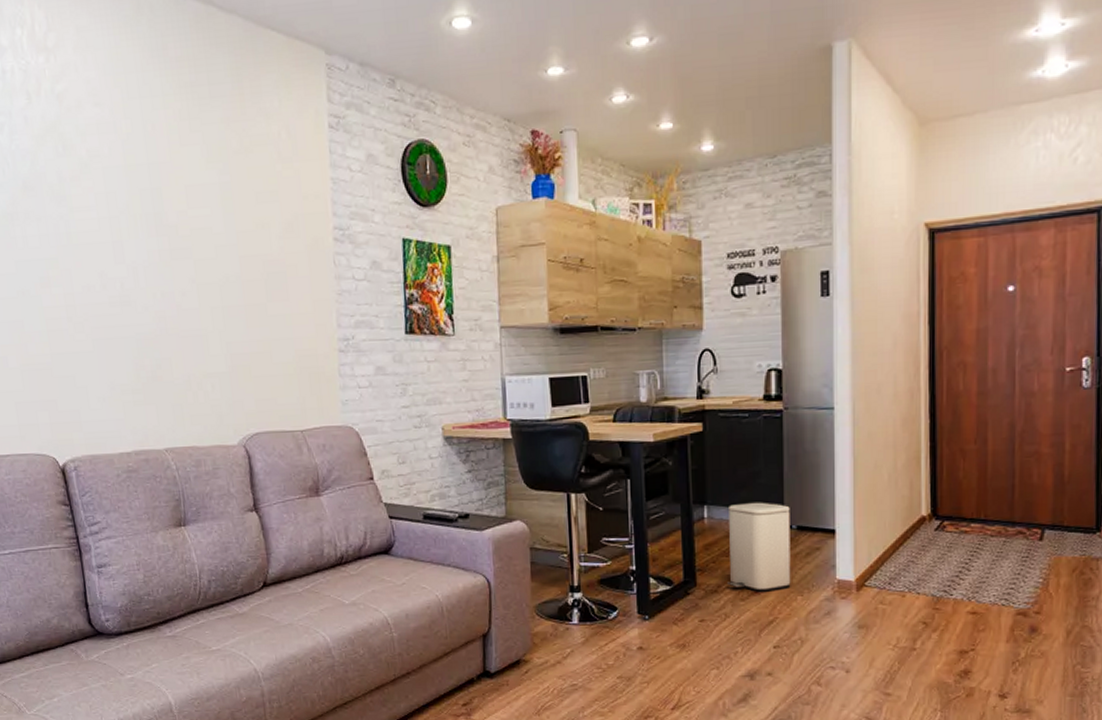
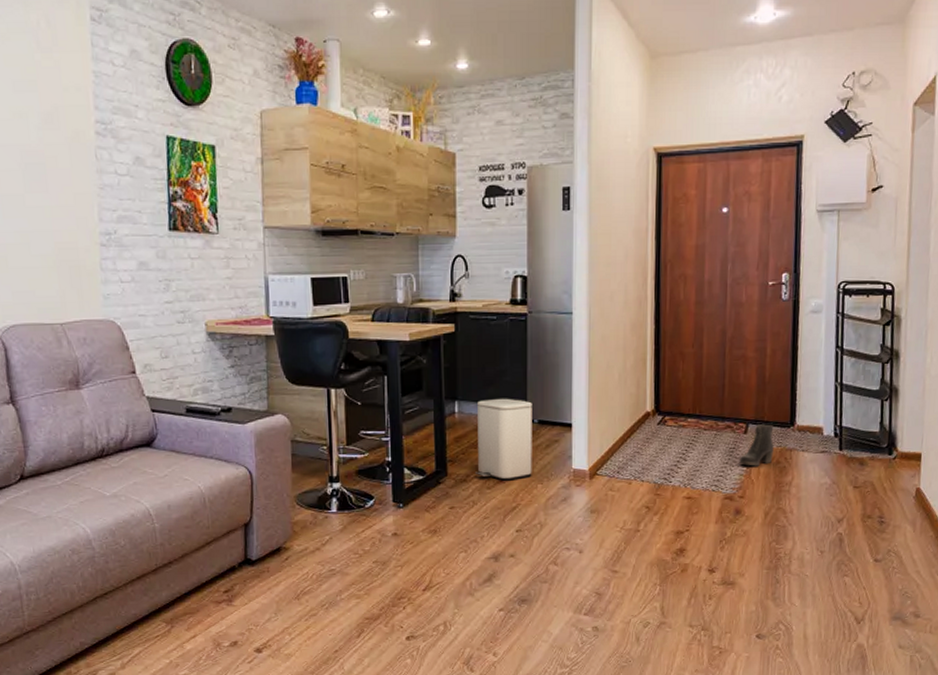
boot: none [1034,529,1076,578] -> present [739,424,774,466]

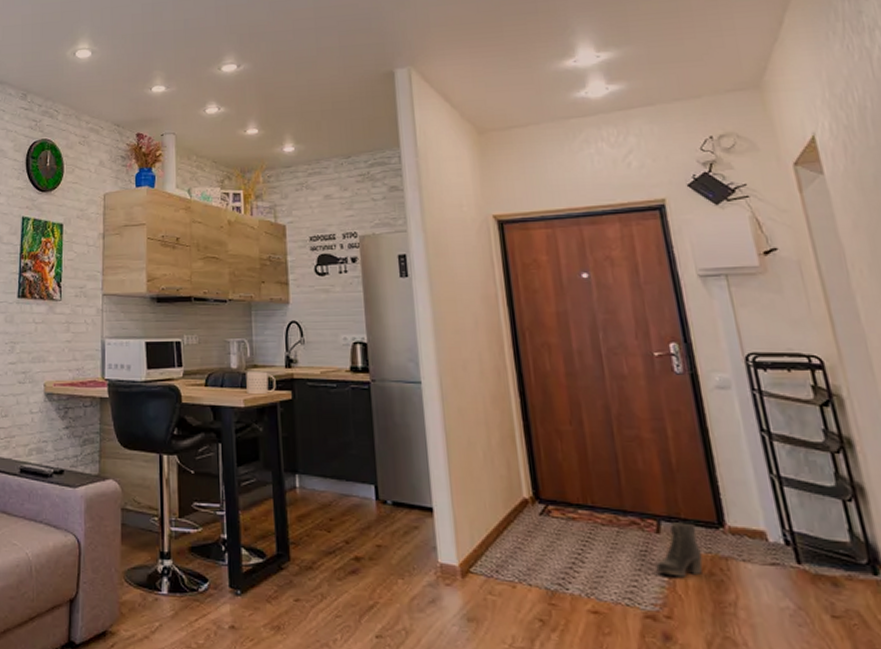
mug: none [412,306,440,329] -> present [246,371,276,395]
pedal bin: present [474,398,532,481] -> none [321,473,390,572]

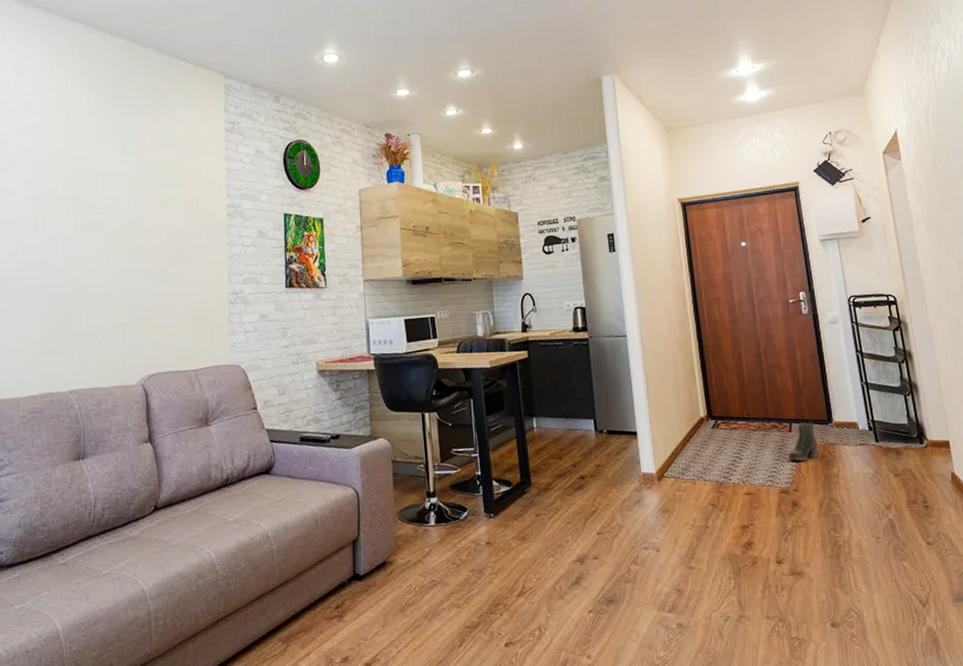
mug: present [246,371,276,395] -> none [490,336,515,357]

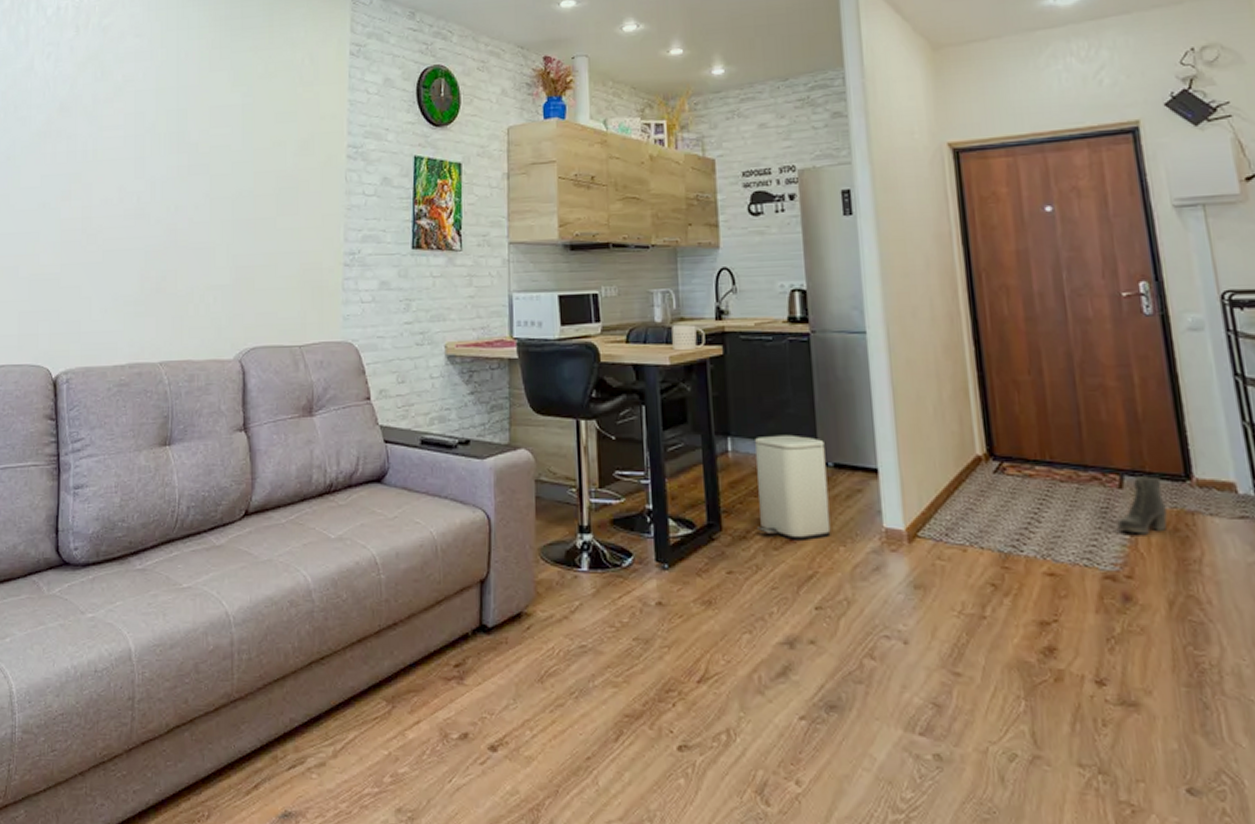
mug: none [490,336,515,357] -> present [671,325,705,351]
pedal bin: none [553,412,607,488] -> present [755,434,831,540]

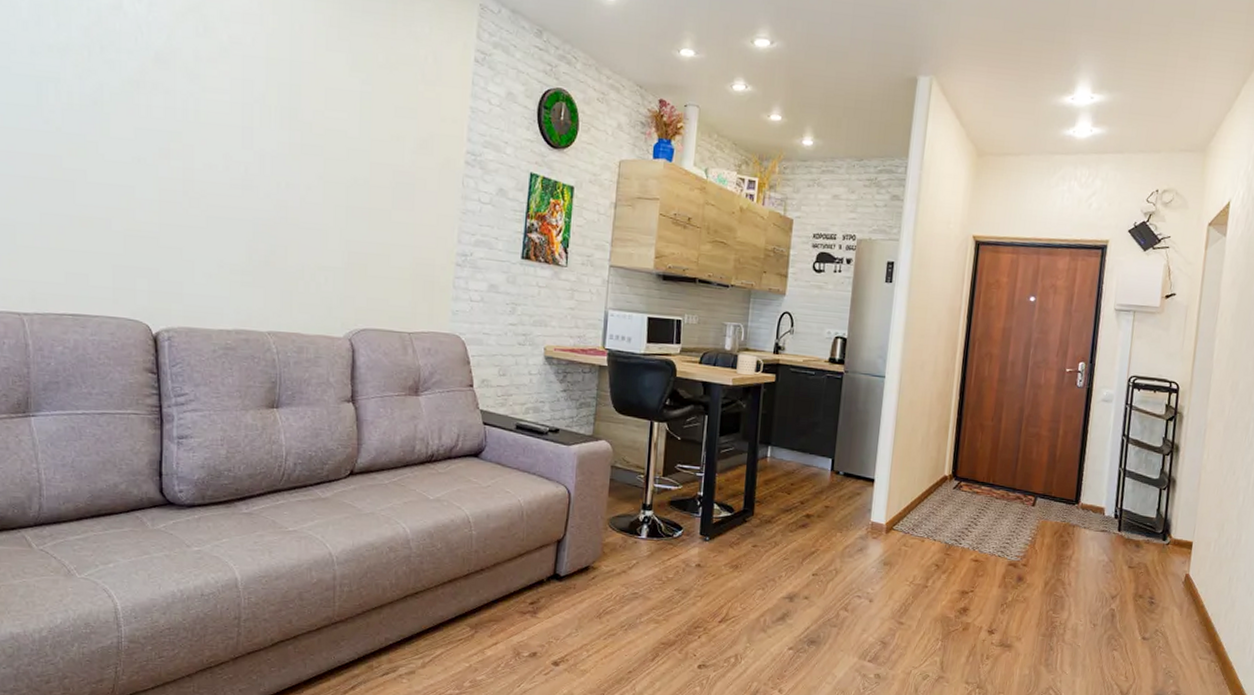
pedal bin: present [755,434,831,540] -> none [779,448,840,527]
boot: present [1117,476,1168,534] -> none [1025,499,1060,538]

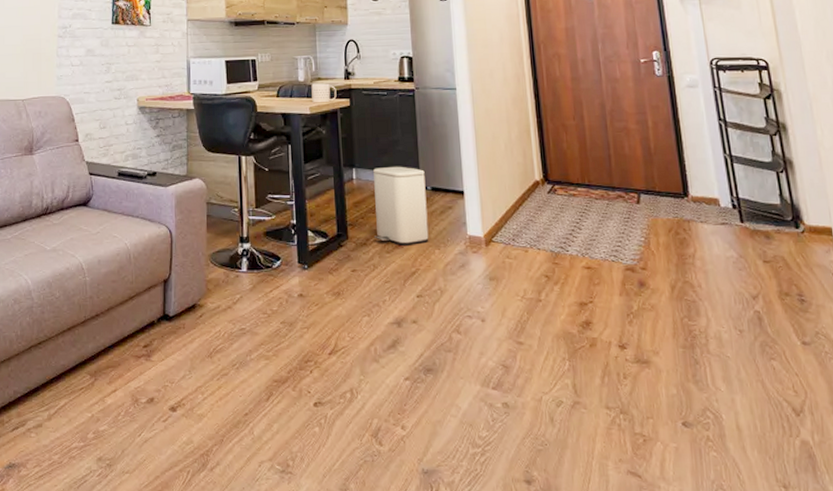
pedal bin: none [779,448,840,527] -> present [373,166,429,245]

